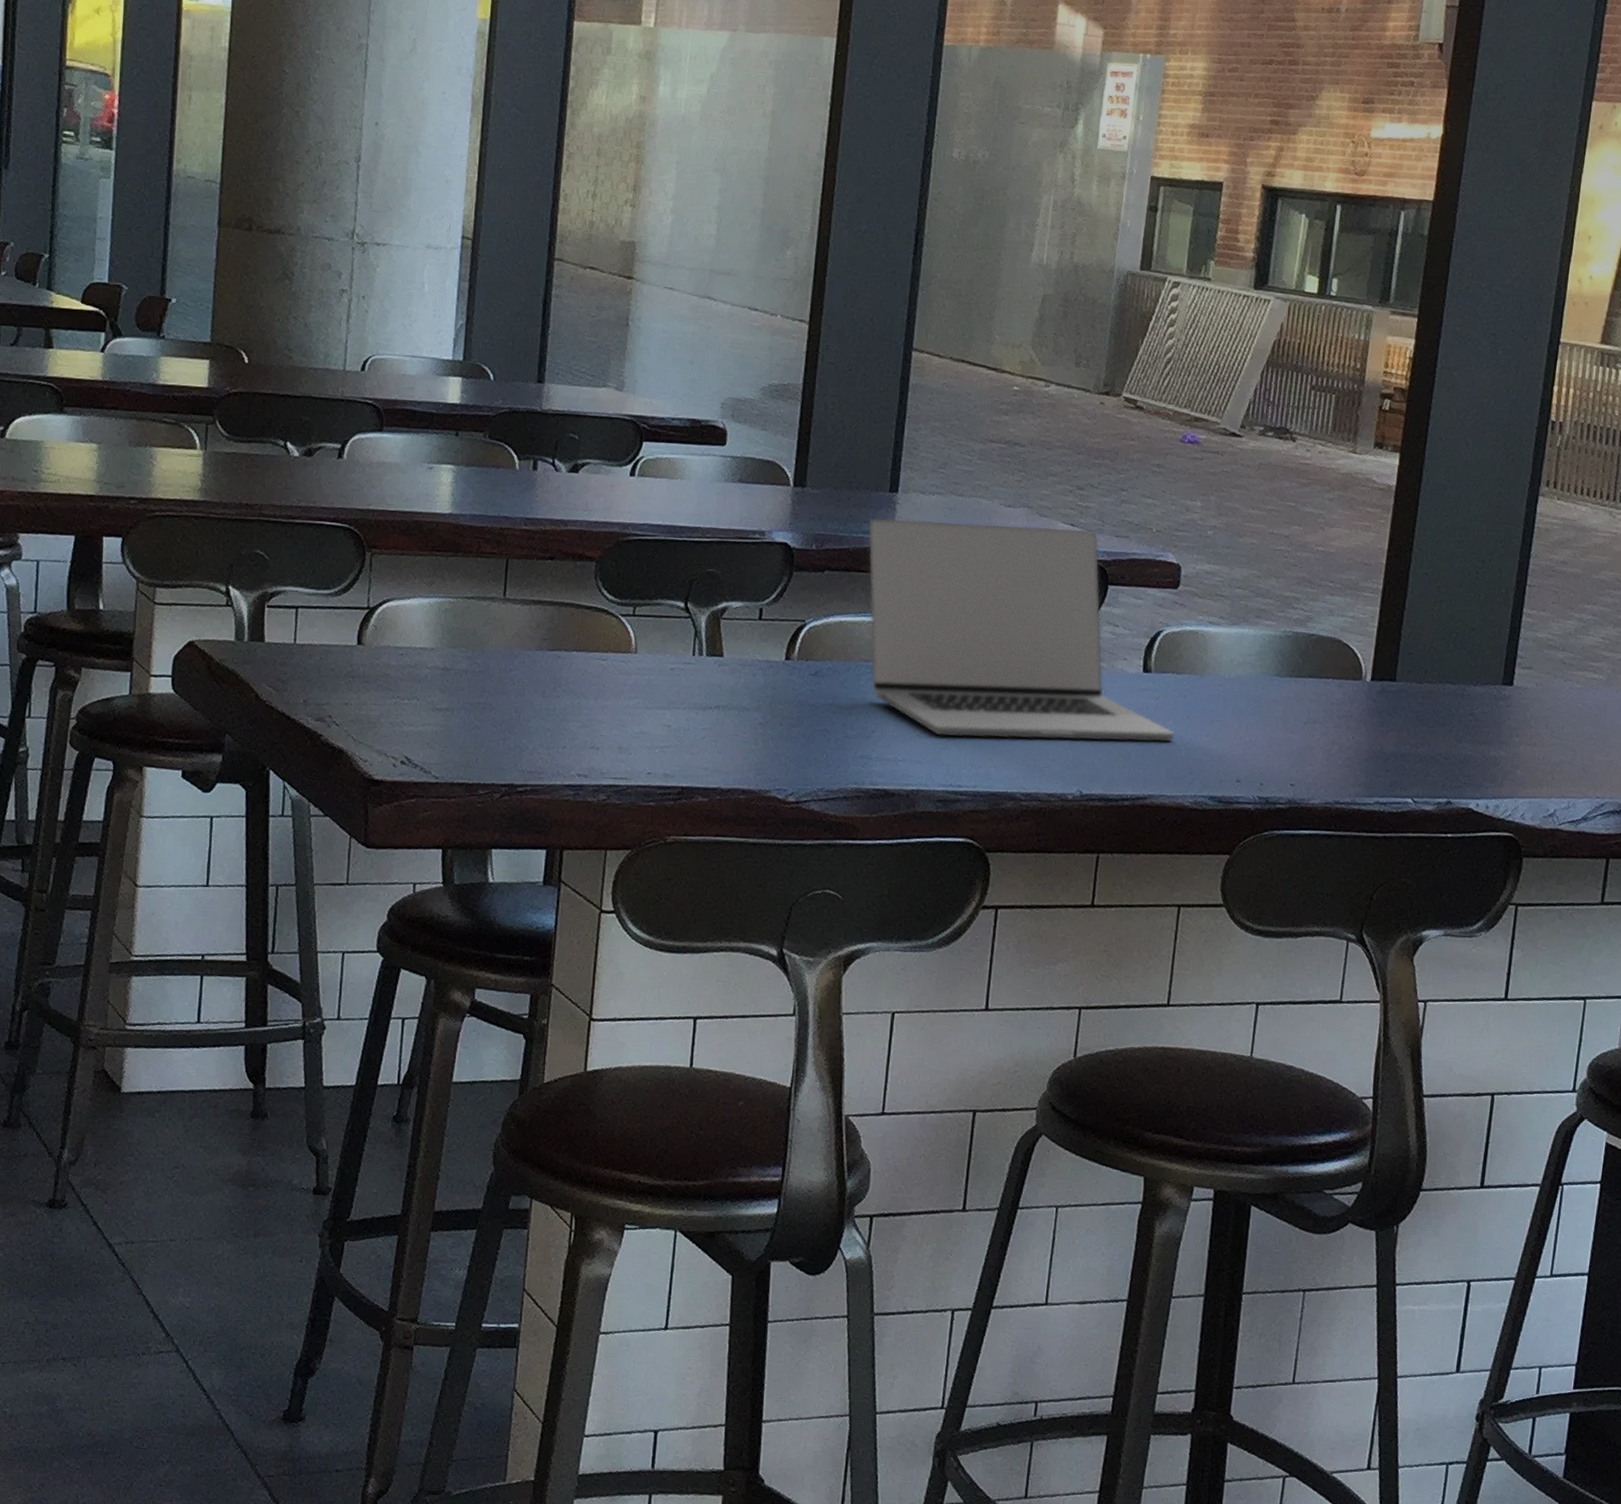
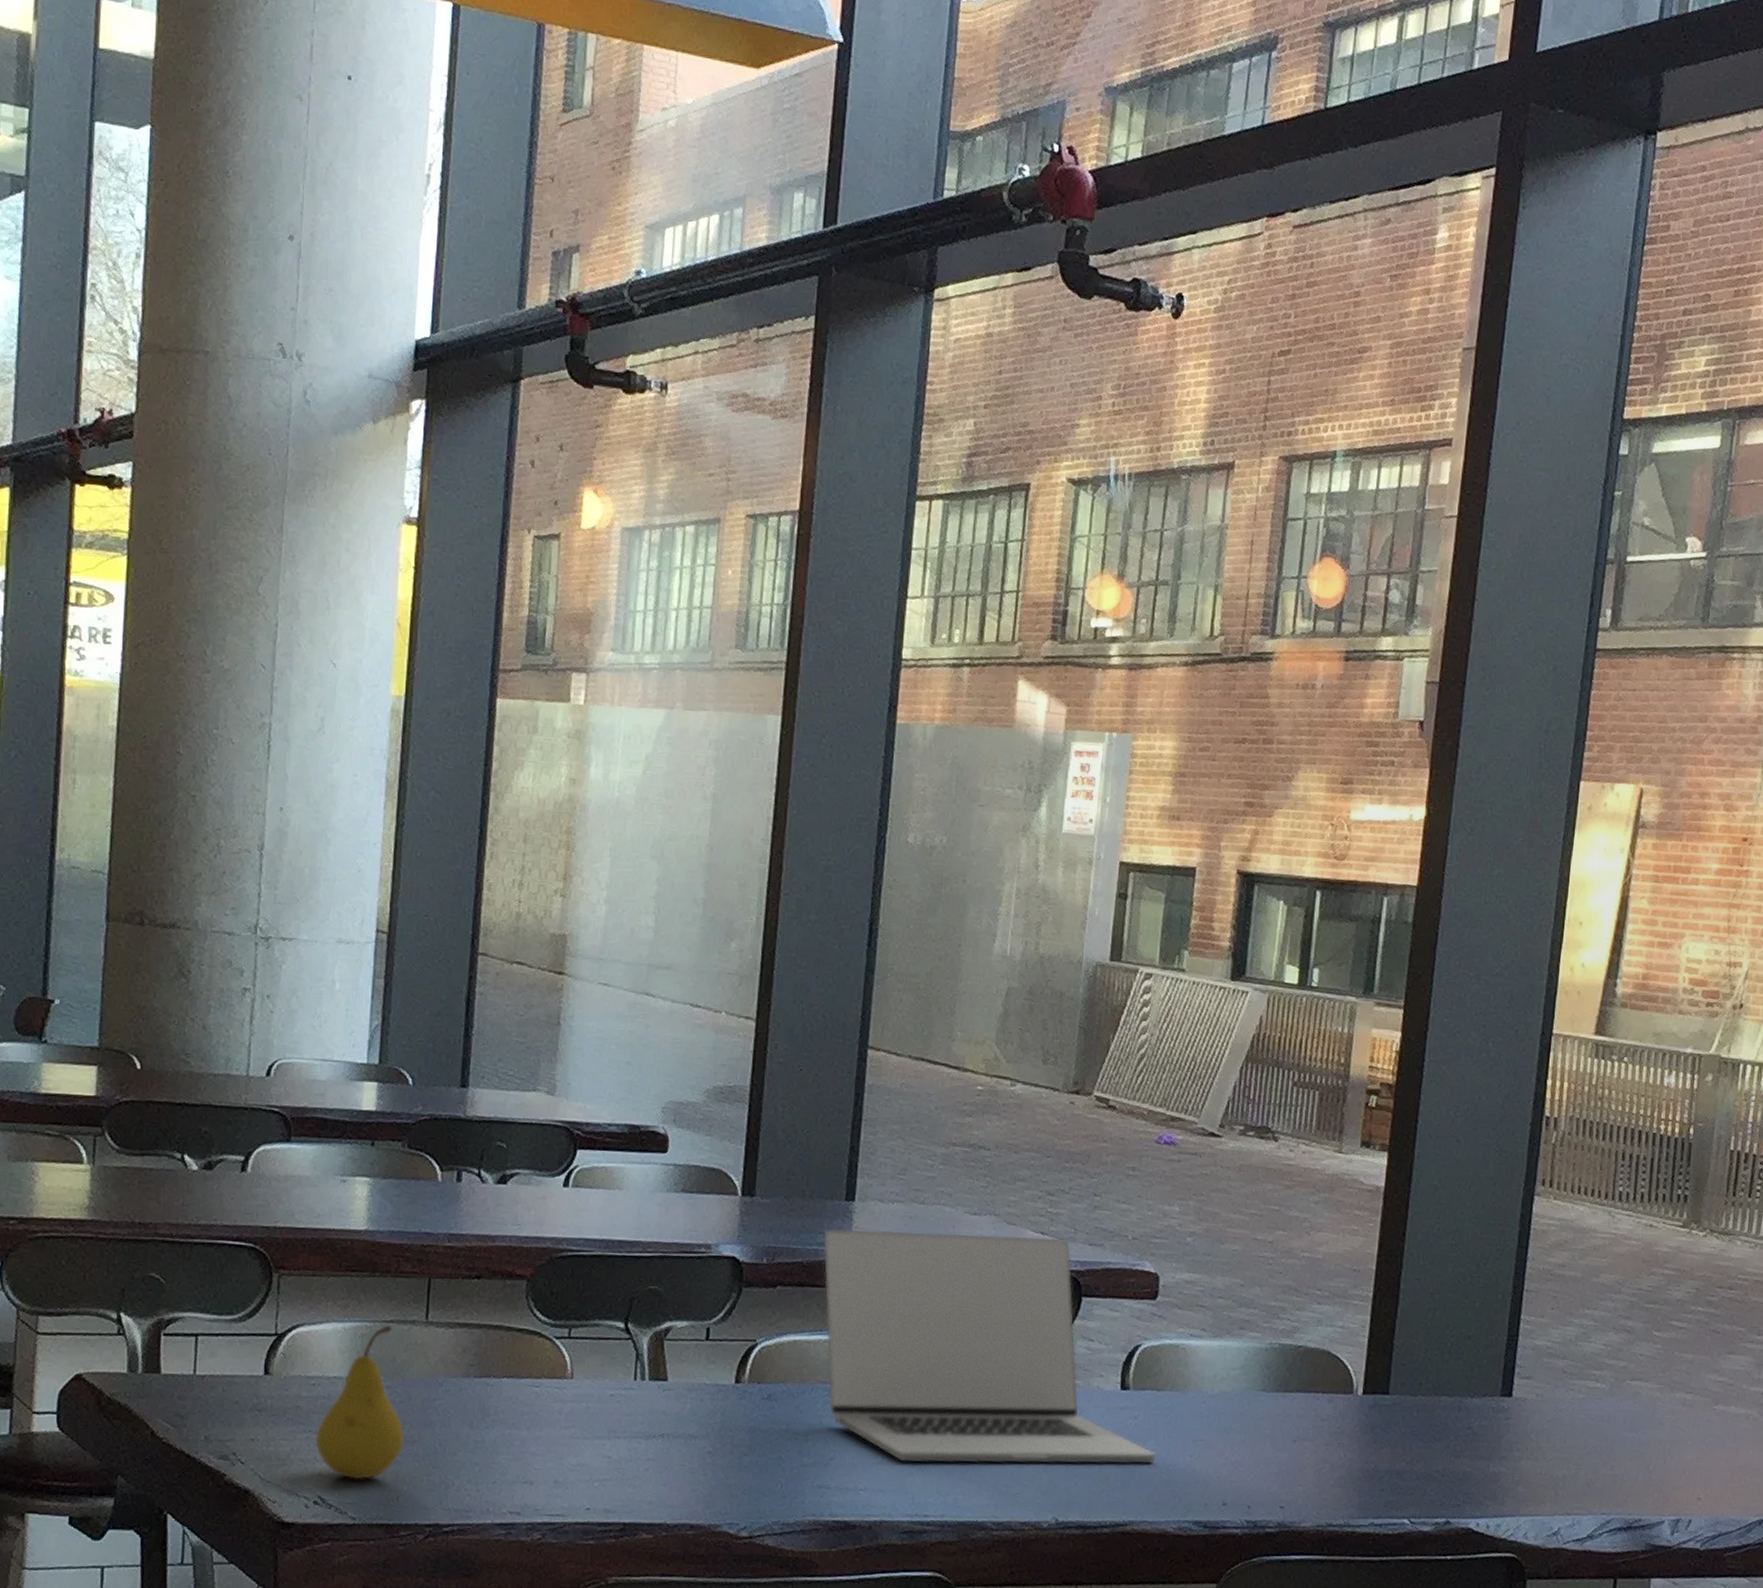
fruit: none [402,600,484,743] -> present [315,1324,405,1480]

